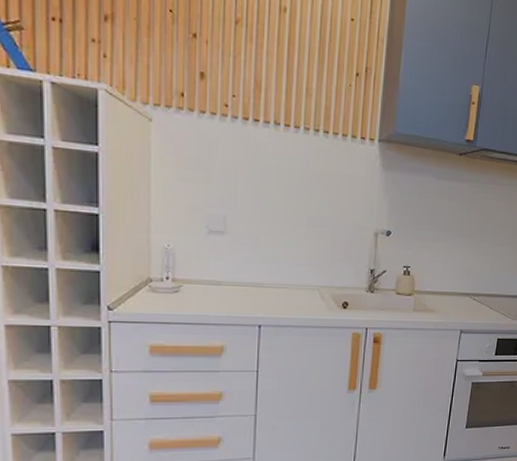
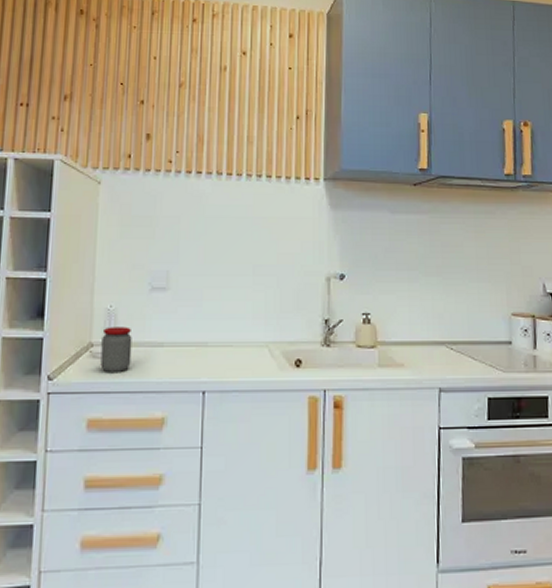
jar: none [160,264,191,306] -> present [100,327,132,372]

